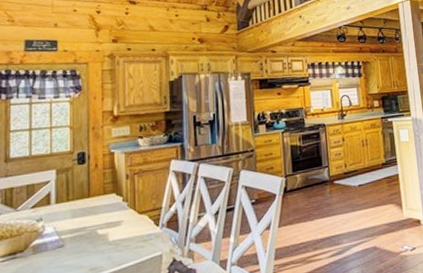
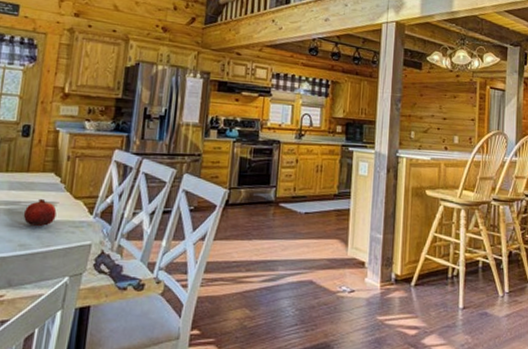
fruit: none [90,220,123,249] -> present [23,198,57,227]

